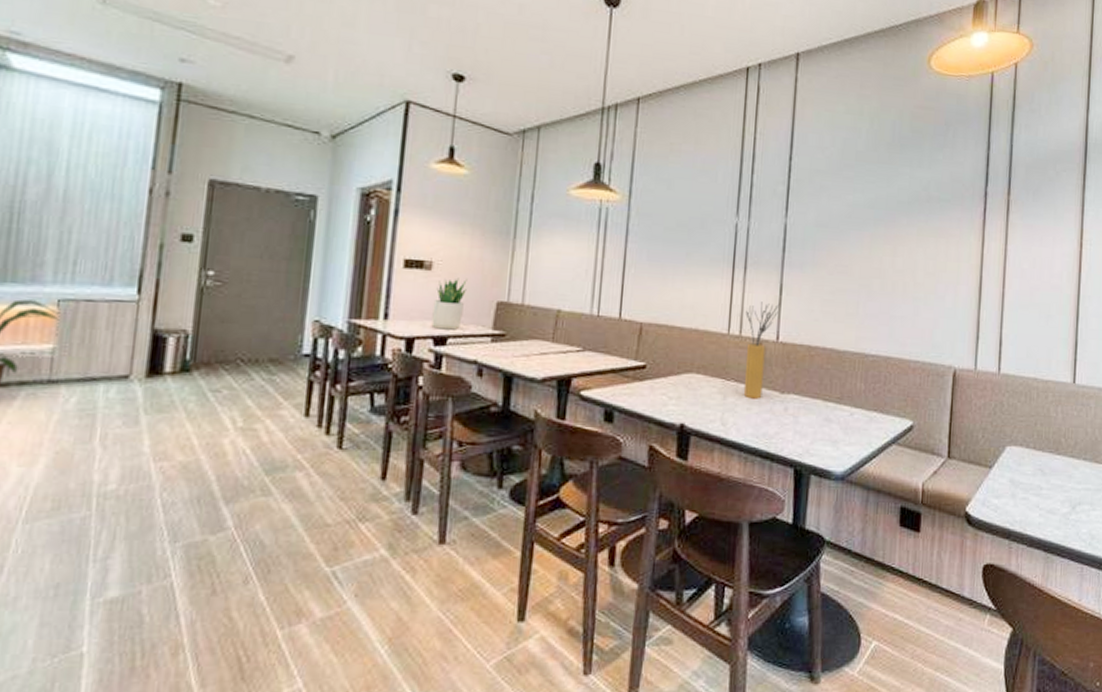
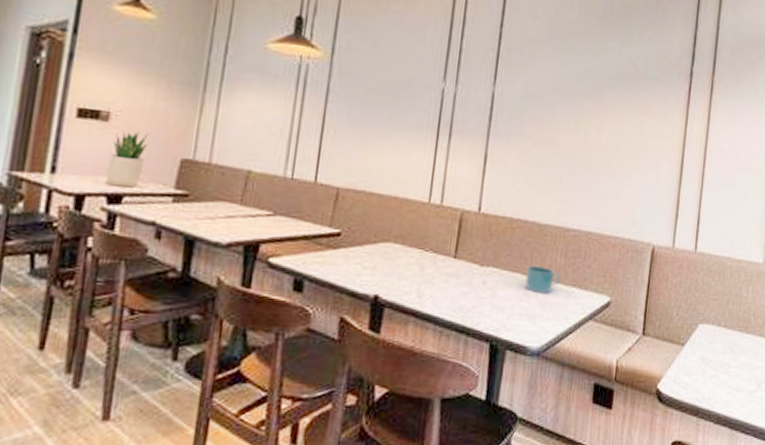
vase: present [743,302,780,399] -> none [441,171,484,271]
cup: none [826,392,861,420] -> present [525,266,560,294]

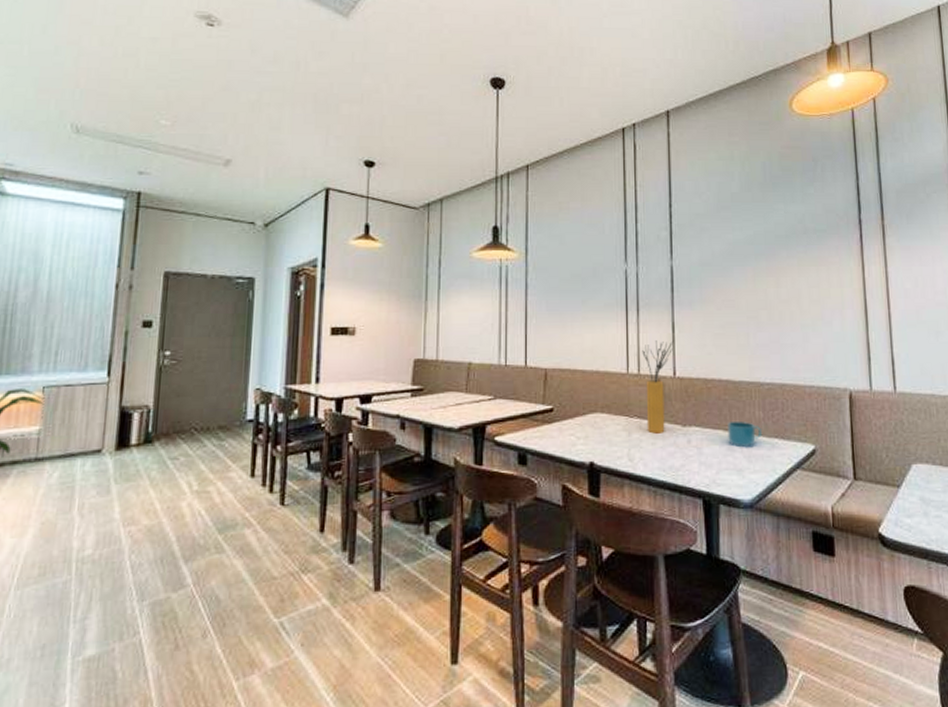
planter: present [105,131,149,188] -> none [357,340,387,388]
vase: none [441,171,484,271] -> present [642,340,674,434]

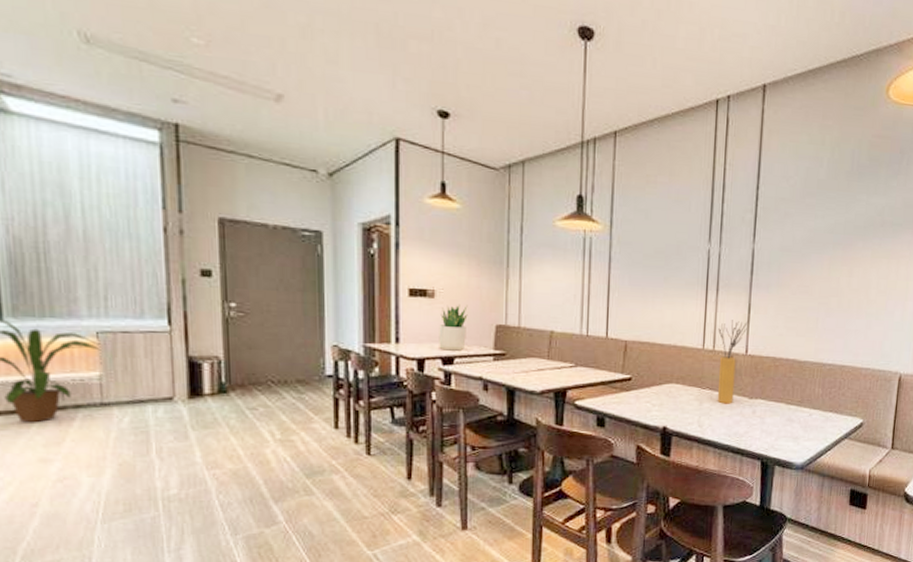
planter: none [357,340,387,388] -> present [439,304,468,351]
cup: present [728,422,761,448] -> none [789,397,819,419]

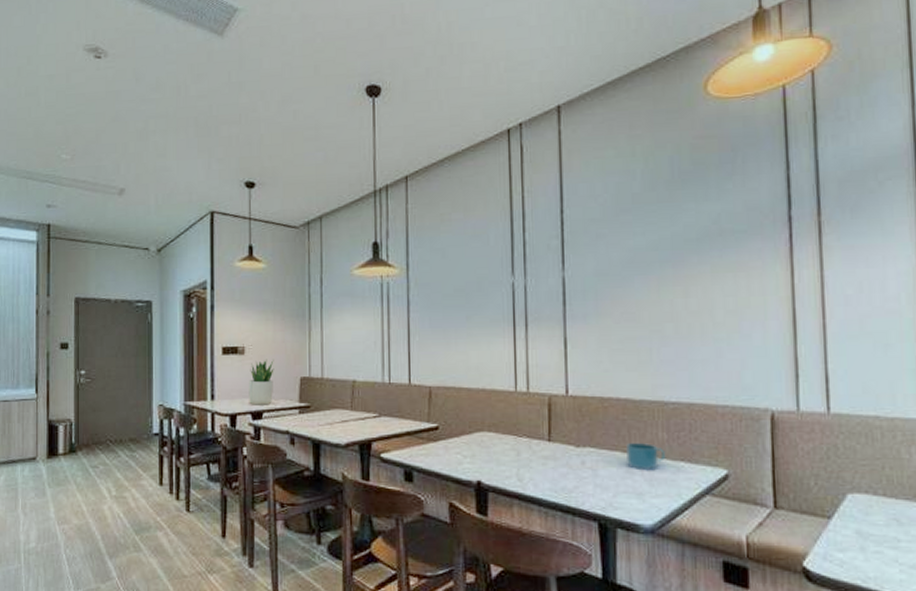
vase: present [717,320,749,404] -> none [531,357,566,454]
cup: none [789,397,819,419] -> present [626,443,665,471]

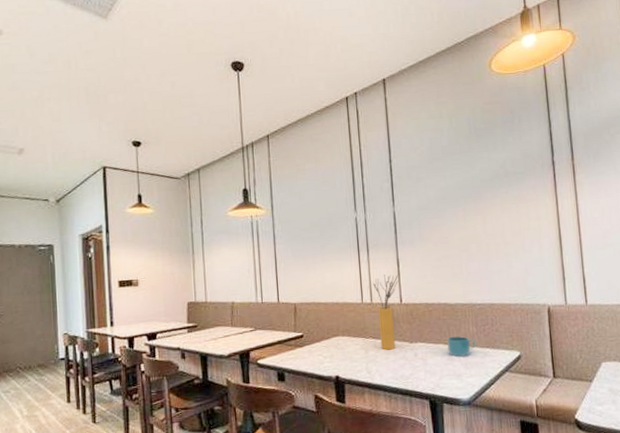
planter: present [249,359,274,405] -> none [143,288,165,328]
vase: none [531,357,566,454] -> present [373,273,399,350]

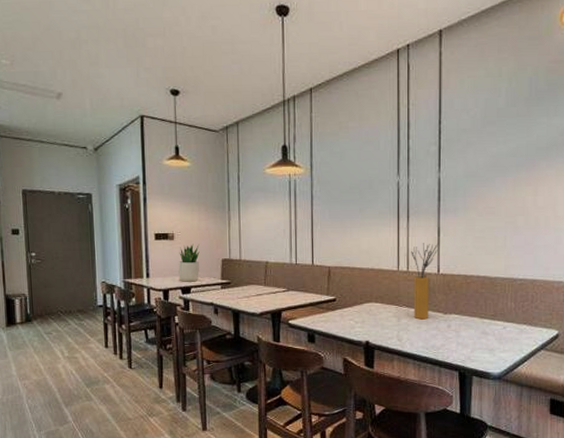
planter: none [143,288,165,328] -> present [178,243,200,282]
cup: present [447,336,475,357] -> none [483,311,512,332]

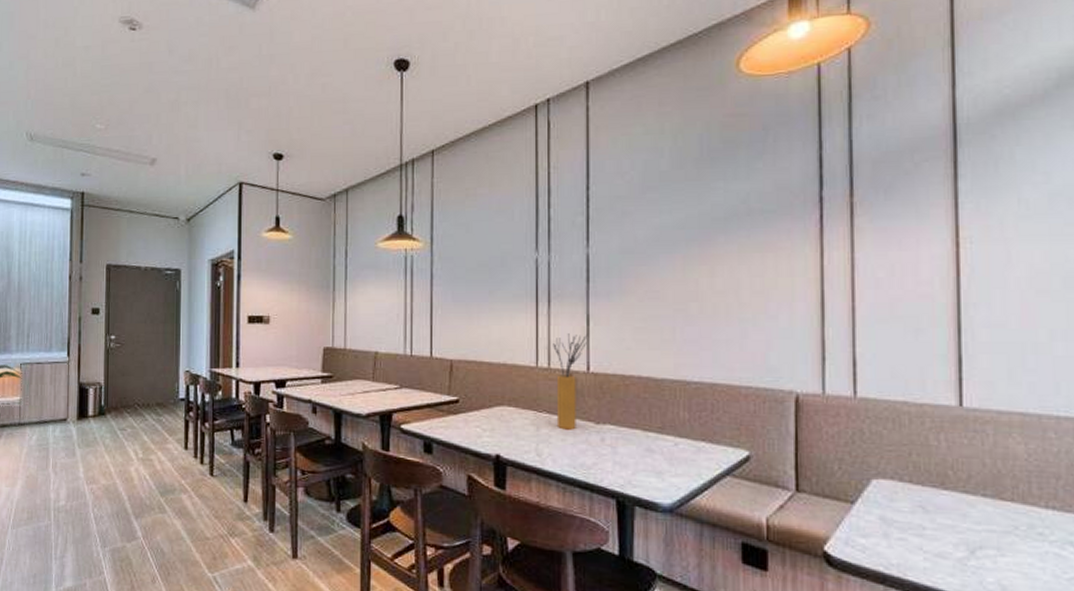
planter: present [178,243,200,282] -> none [273,328,298,374]

